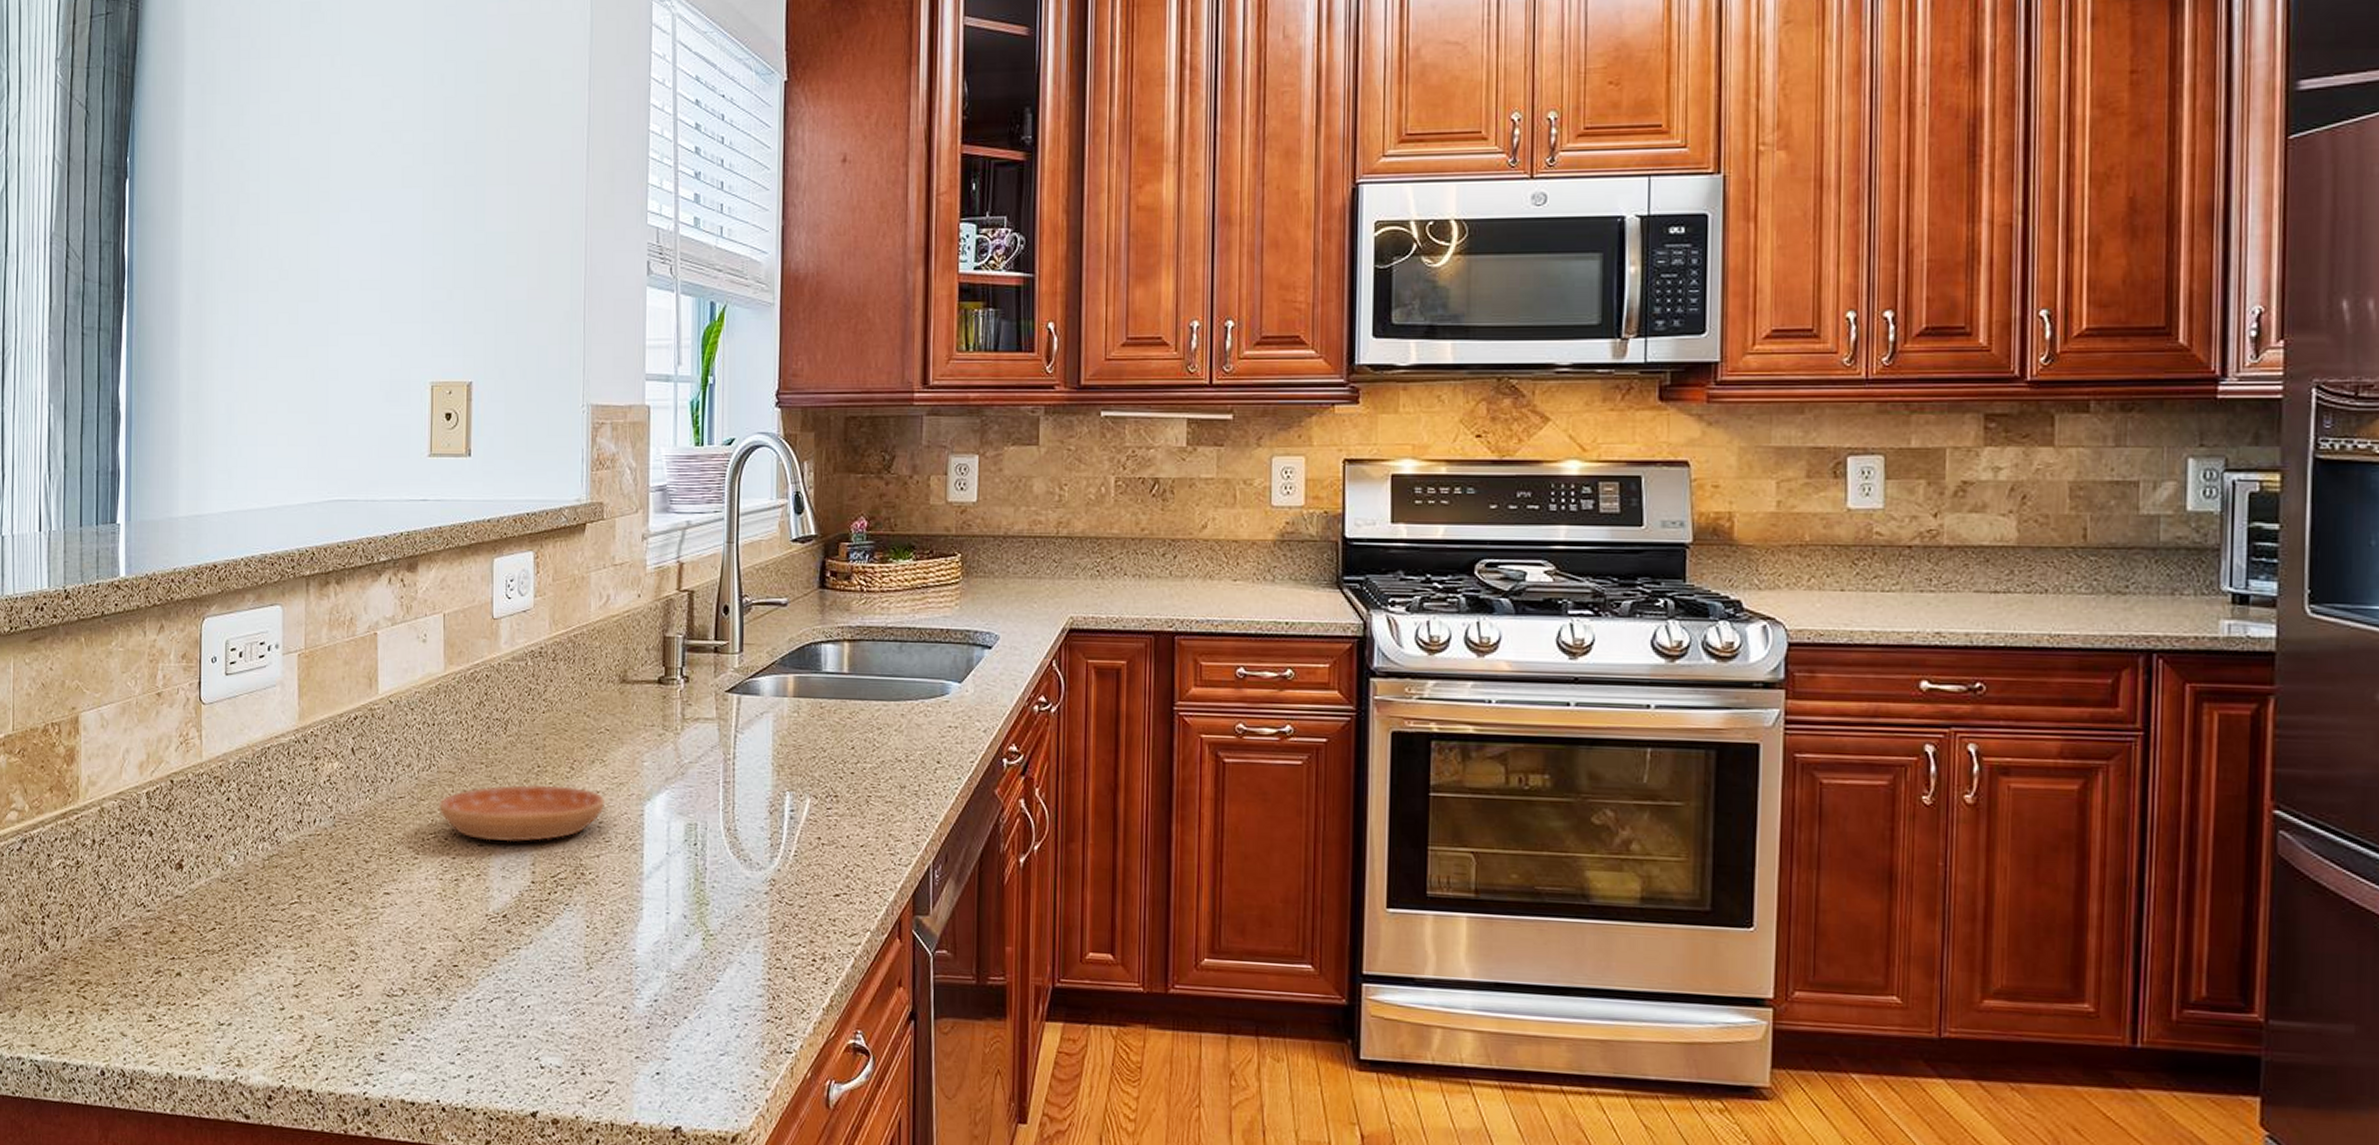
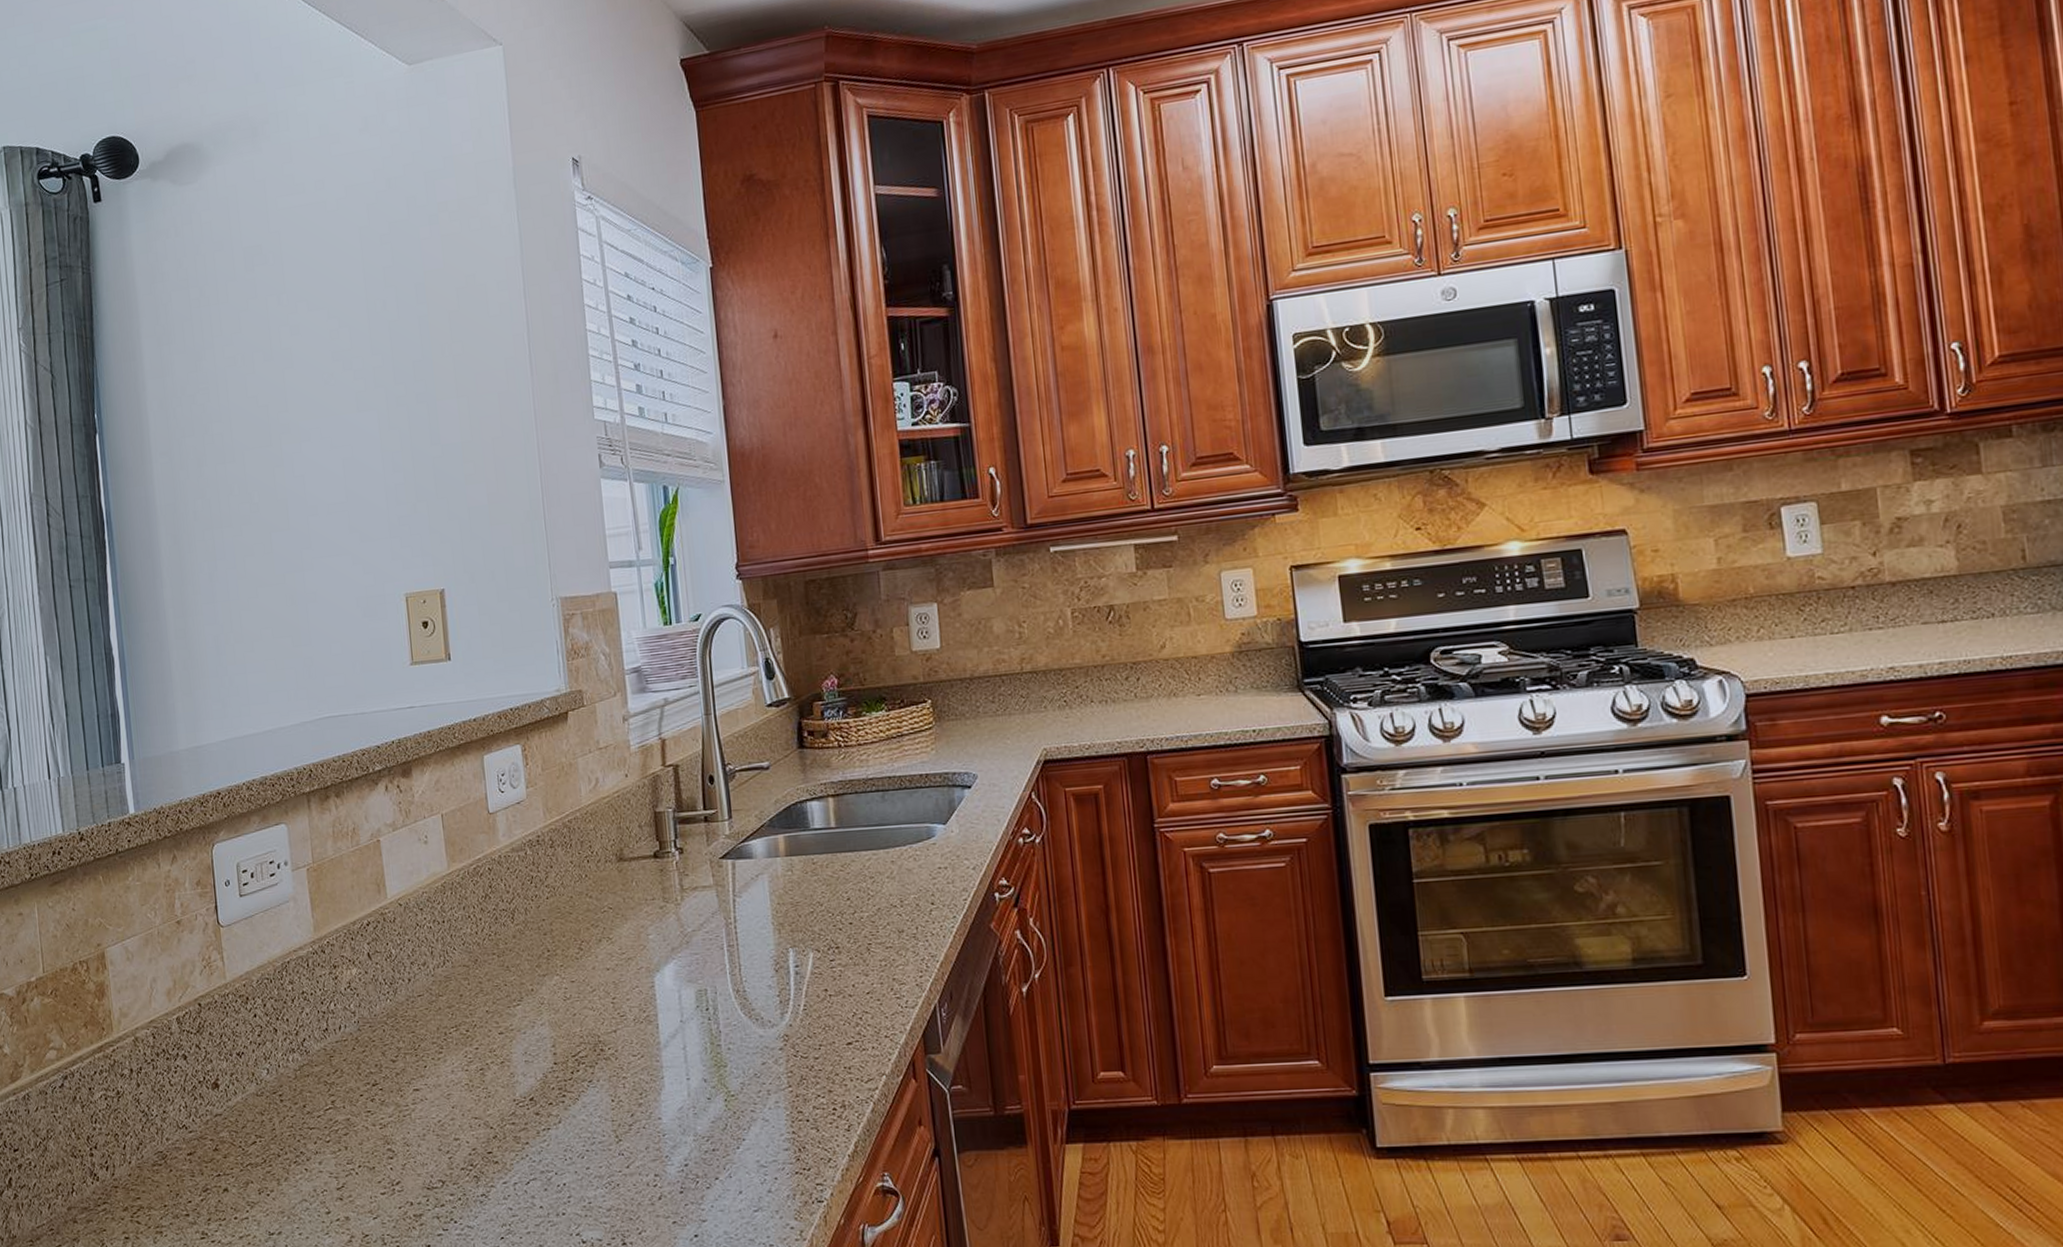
saucer: present [439,784,604,842] -> none [457,966,616,1028]

